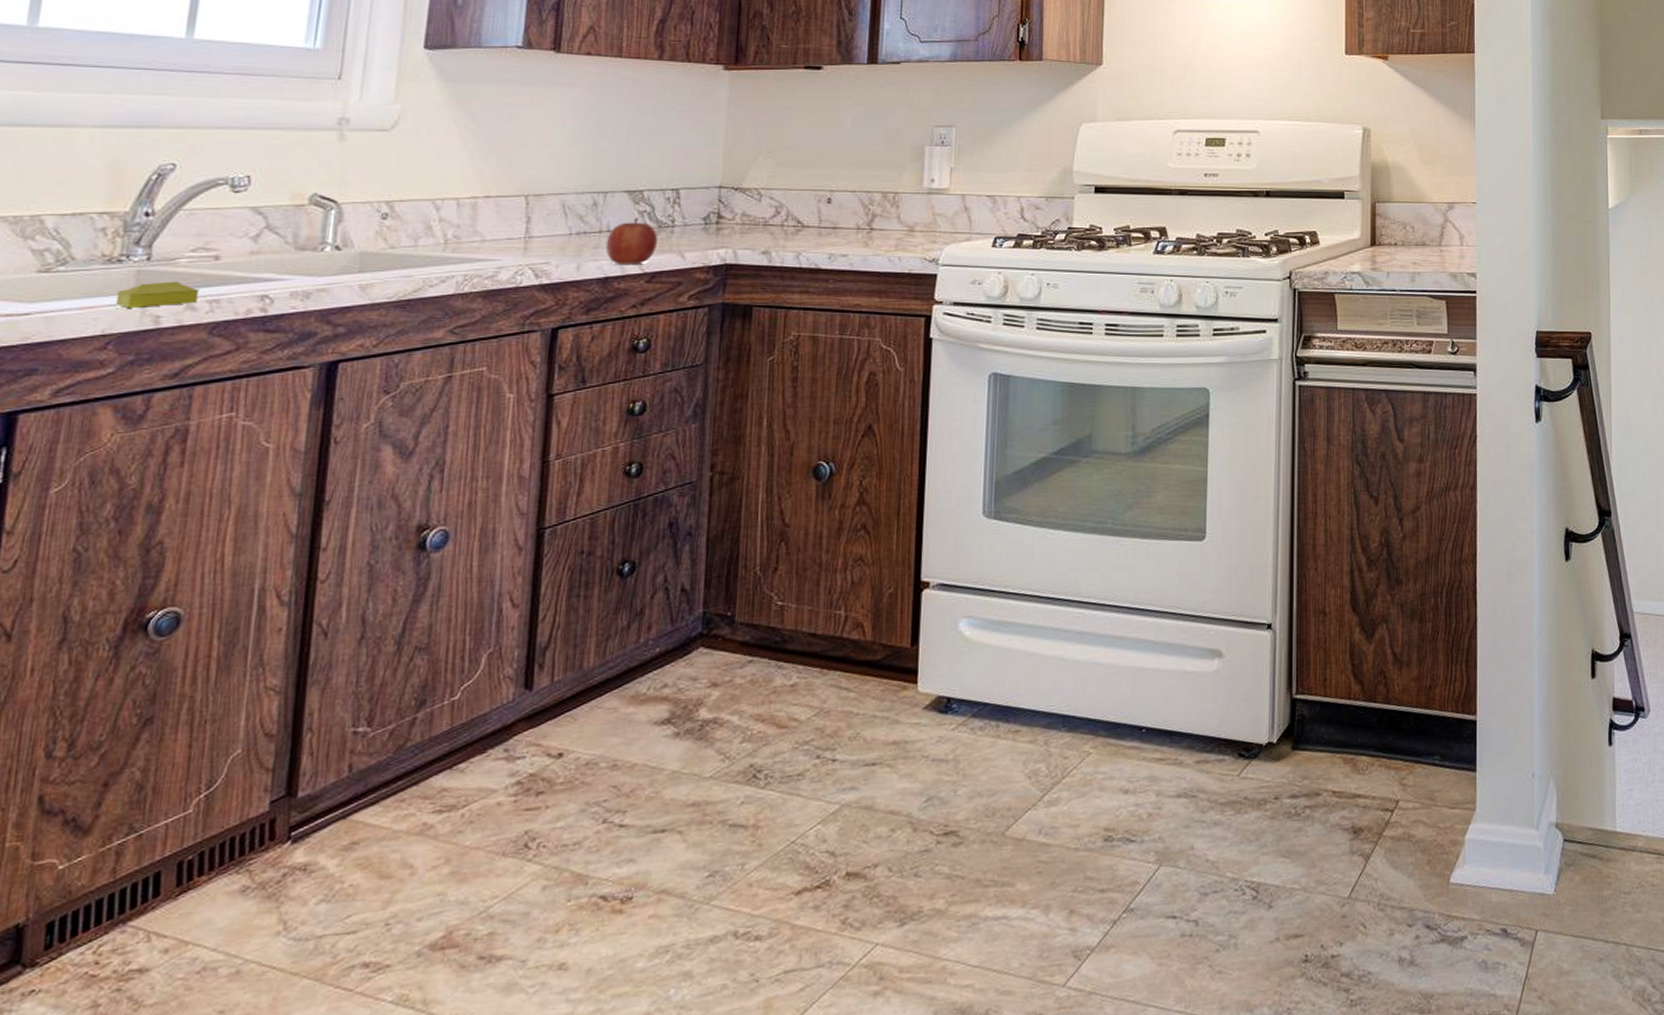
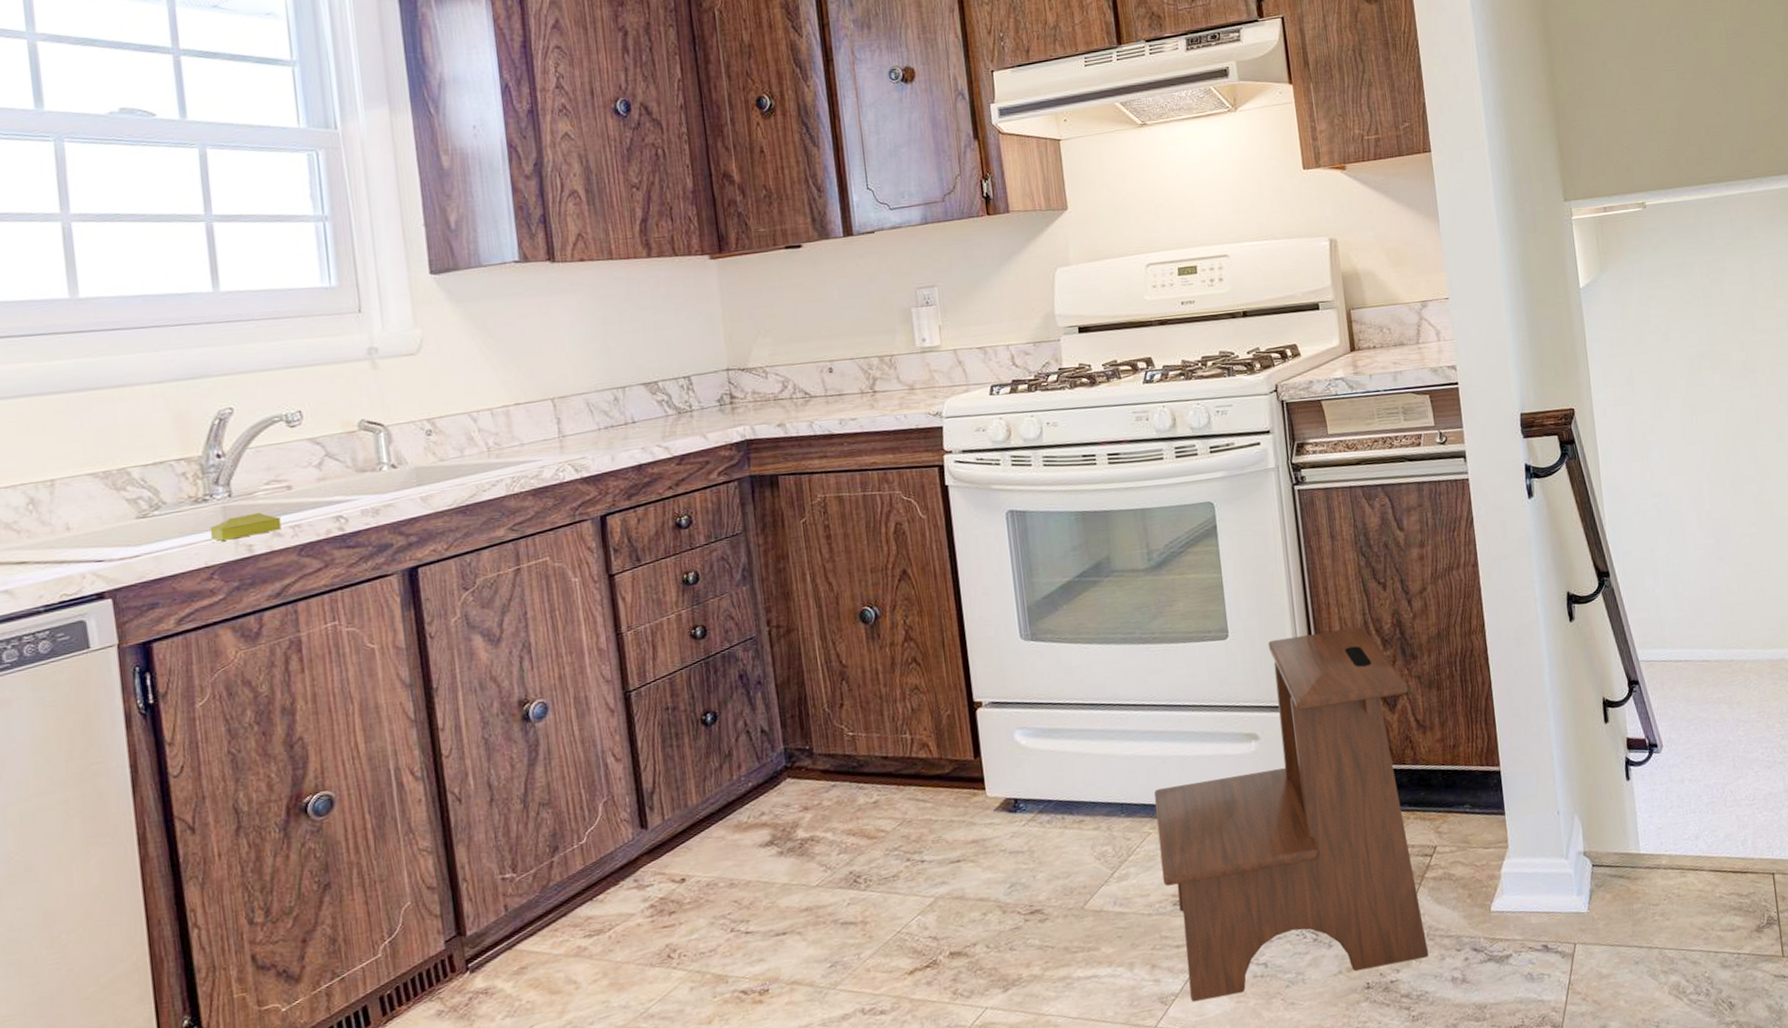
fruit: present [605,218,658,265] -> none [632,407,681,452]
step stool: none [1097,542,1389,959] -> present [1153,626,1429,1002]

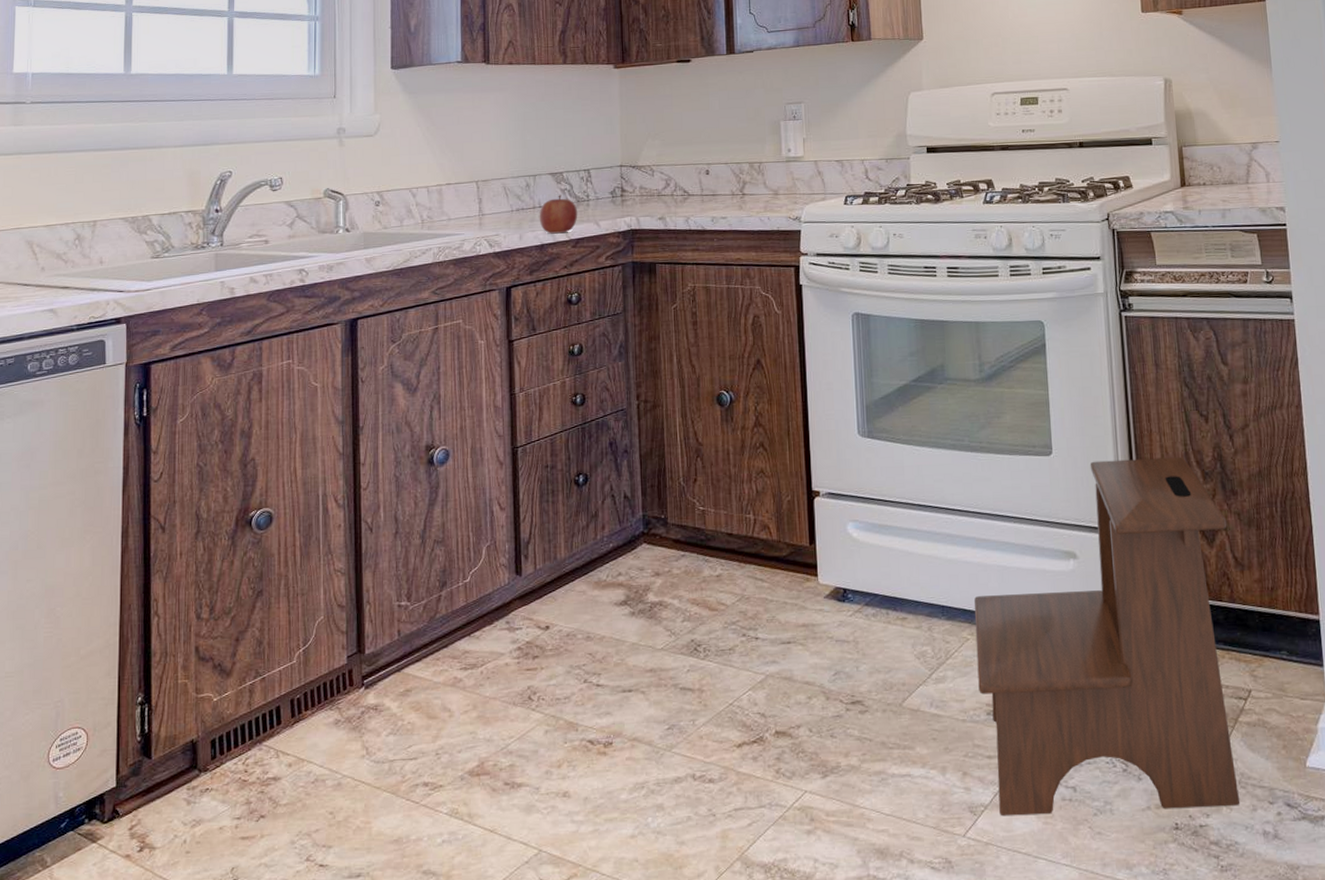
sponge: present [209,512,297,543] -> none [204,261,269,284]
fruit: none [632,407,681,452] -> present [539,195,578,234]

